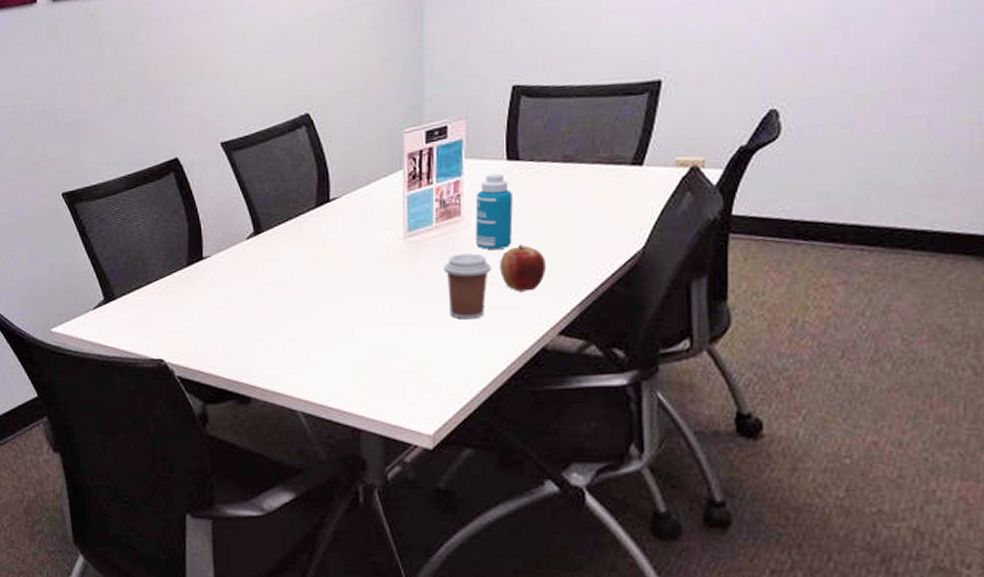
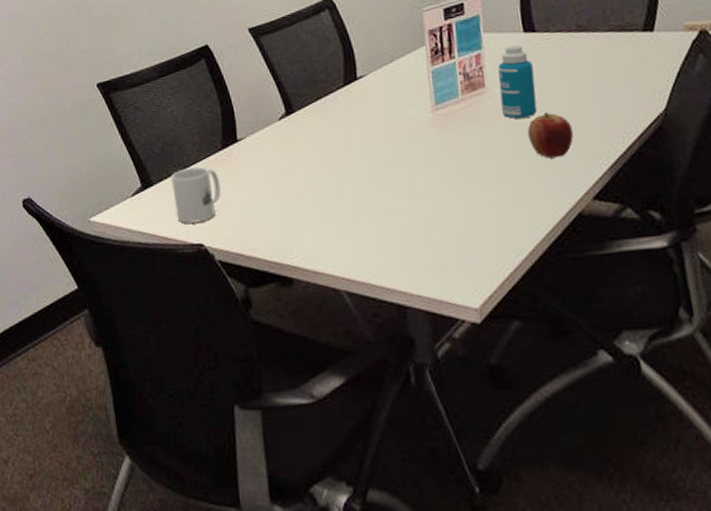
mug: none [134,283,184,338] -> present [171,166,221,223]
coffee cup: present [444,253,492,320] -> none [473,123,520,189]

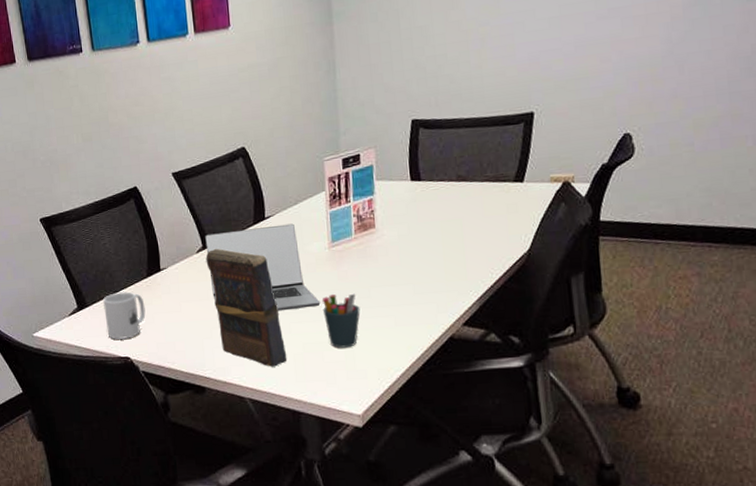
laptop: none [288,84,425,187] -> present [205,223,321,311]
book: none [289,114,389,253] -> present [205,248,287,367]
pen holder: none [426,164,472,229] -> present [321,293,360,348]
bottle: present [498,45,537,119] -> none [387,192,419,255]
apple: present [527,112,574,159] -> none [410,250,449,290]

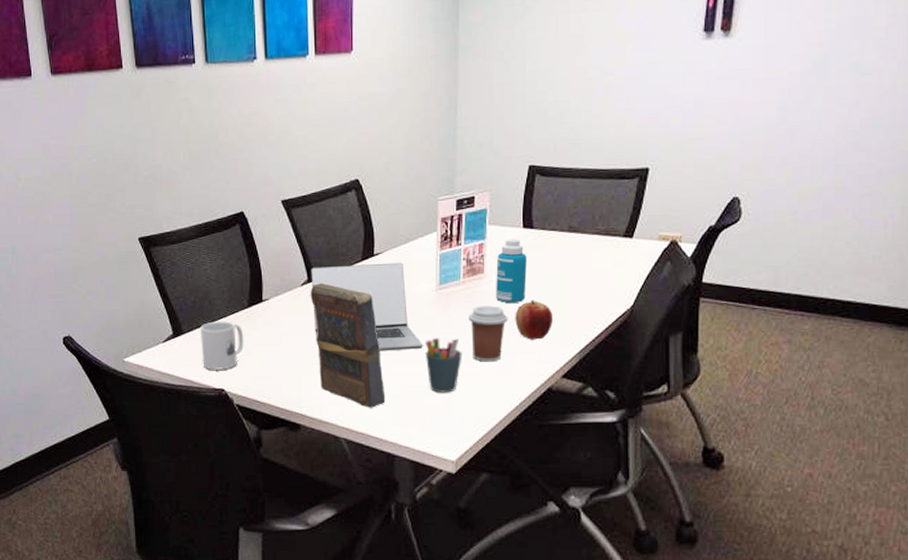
coffee cup: none [363,259,404,315] -> present [469,305,508,362]
bottle: none [387,192,419,255] -> present [496,239,527,303]
apple: none [410,250,449,290] -> present [515,300,553,340]

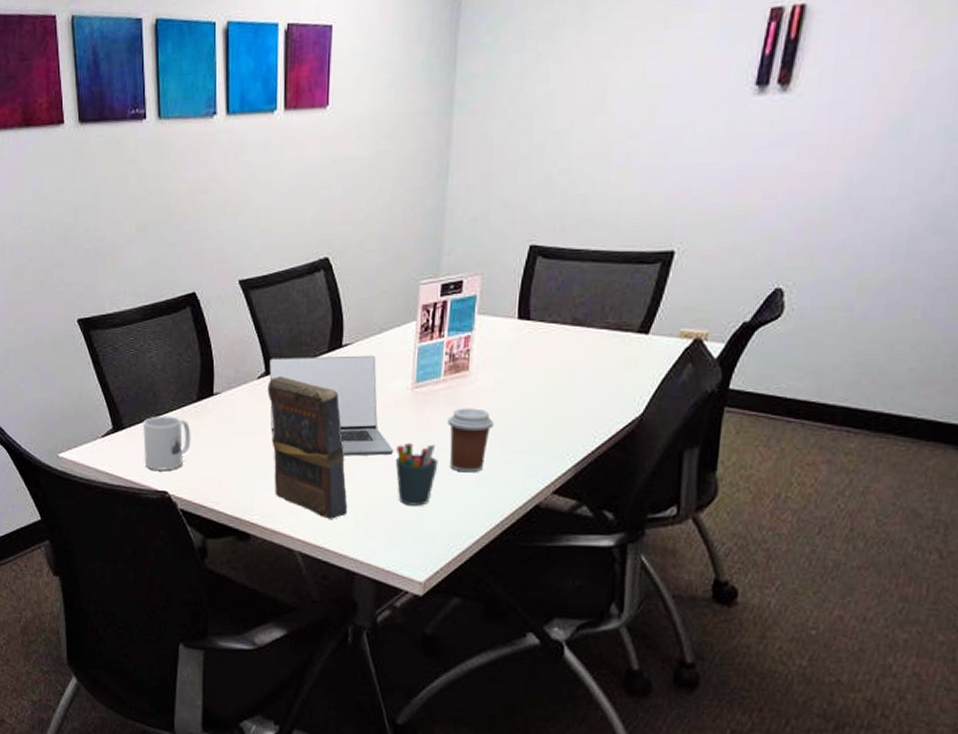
bottle: present [496,239,527,303] -> none [481,331,520,406]
apple: present [515,300,553,340] -> none [502,403,547,449]

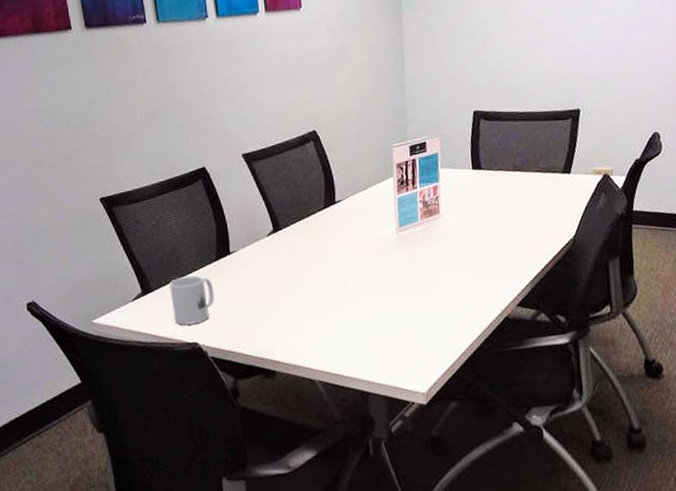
book: present [267,375,348,519] -> none [276,231,356,349]
laptop: present [269,355,394,456] -> none [276,208,388,294]
pen holder: present [395,443,438,506] -> none [389,276,425,330]
coffee cup: present [448,408,494,473] -> none [428,243,465,297]

